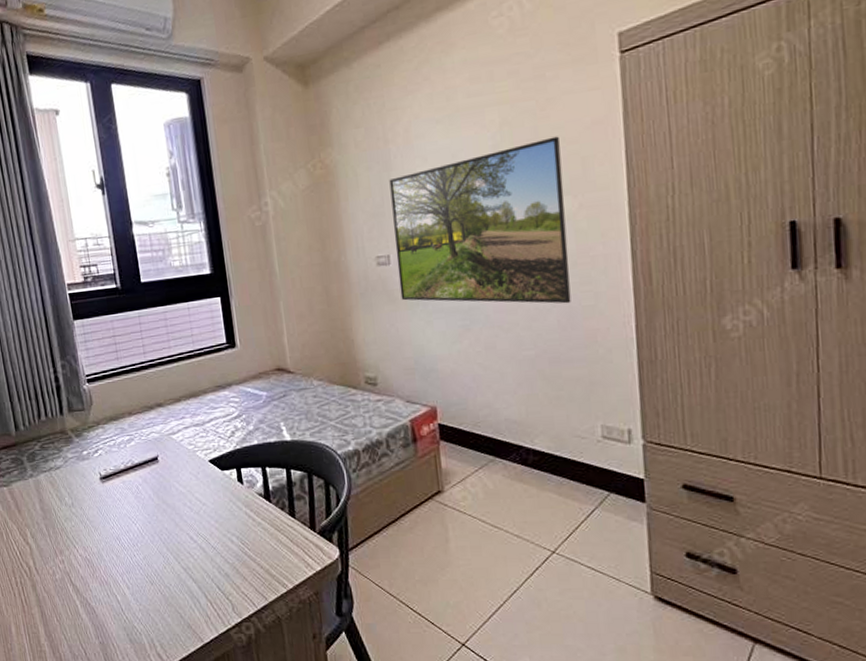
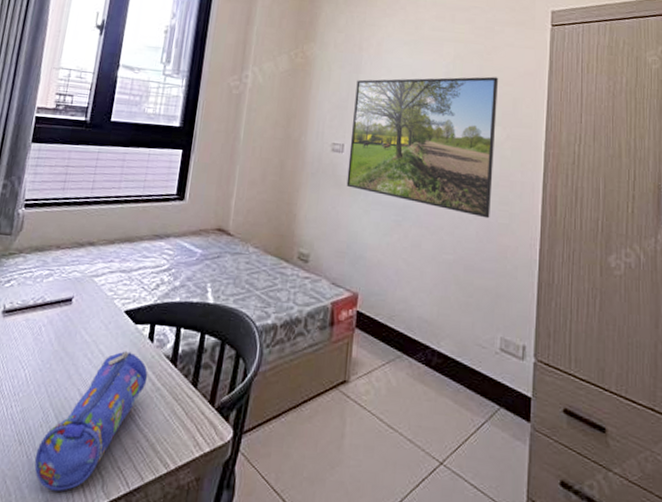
pencil case: none [167,495,247,616] -> present [34,351,148,491]

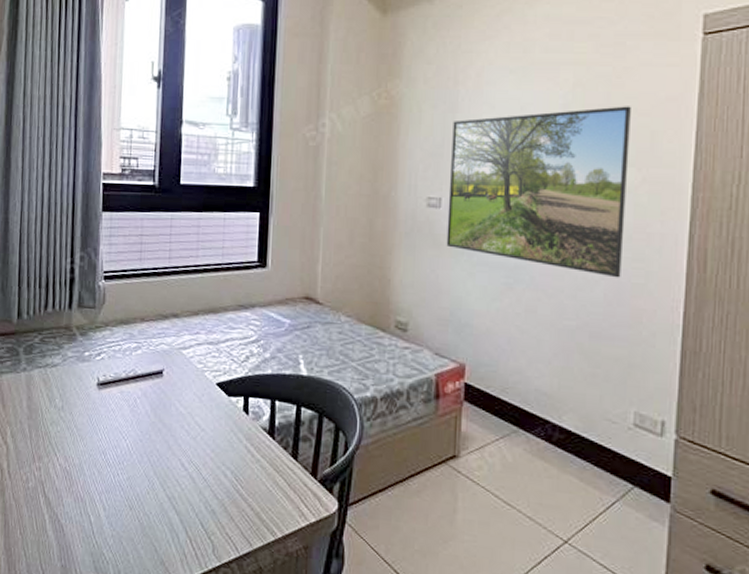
pencil case: present [34,351,148,491] -> none [146,423,247,553]

